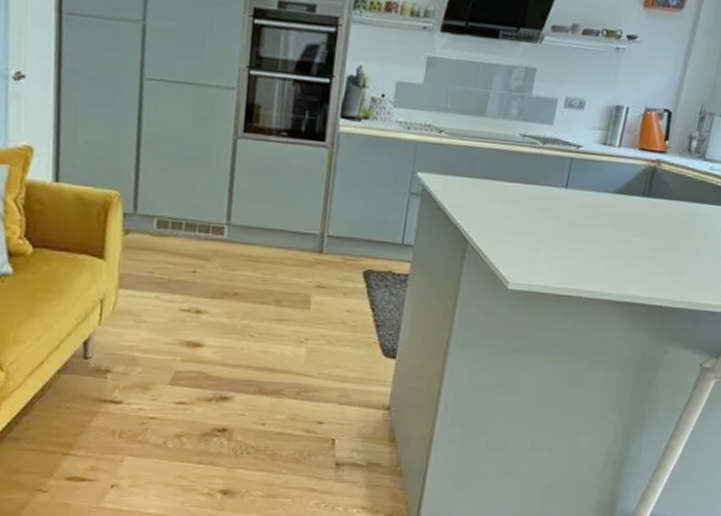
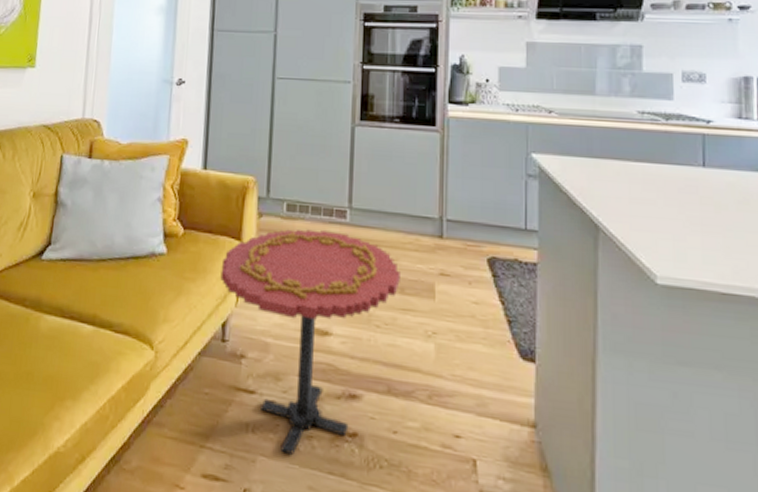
side table: none [80,246,278,453] -> present [220,229,400,456]

